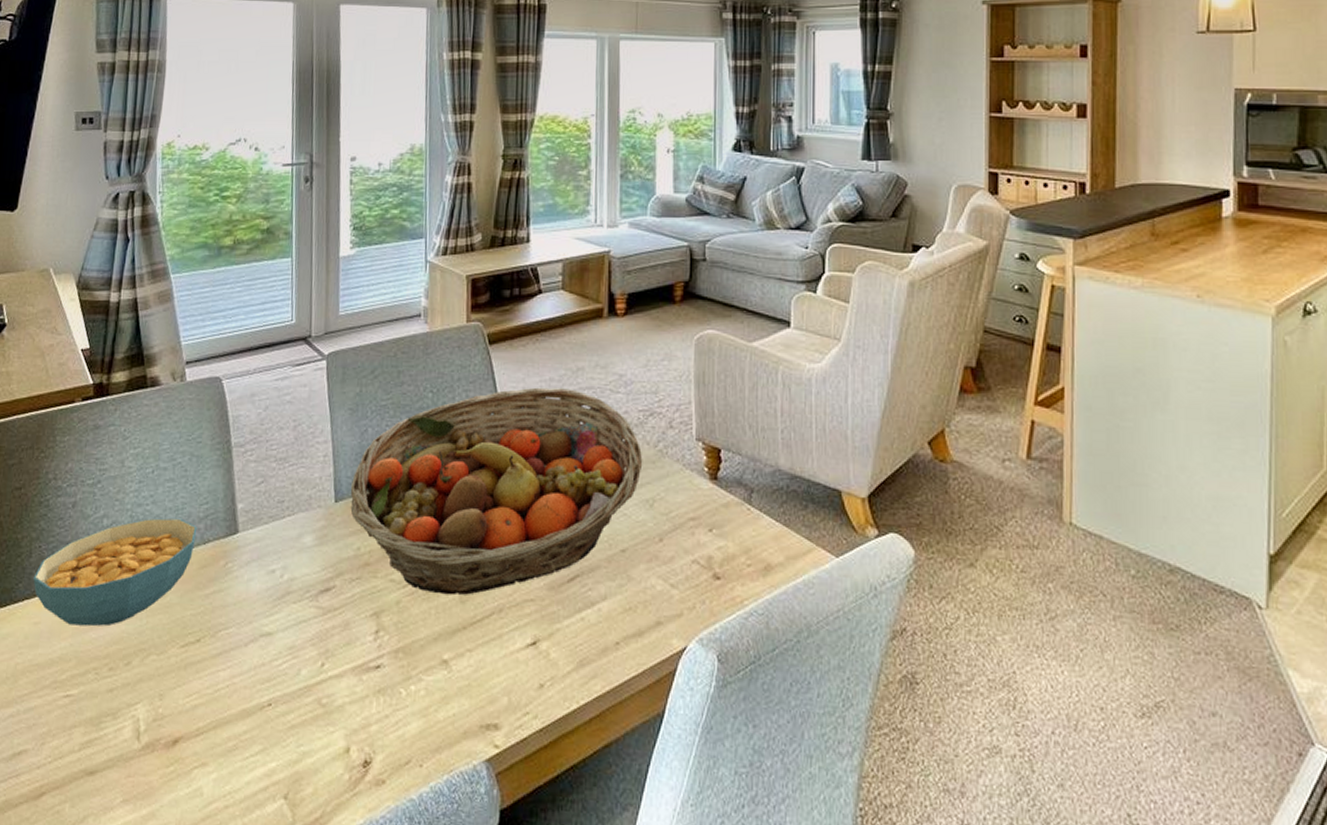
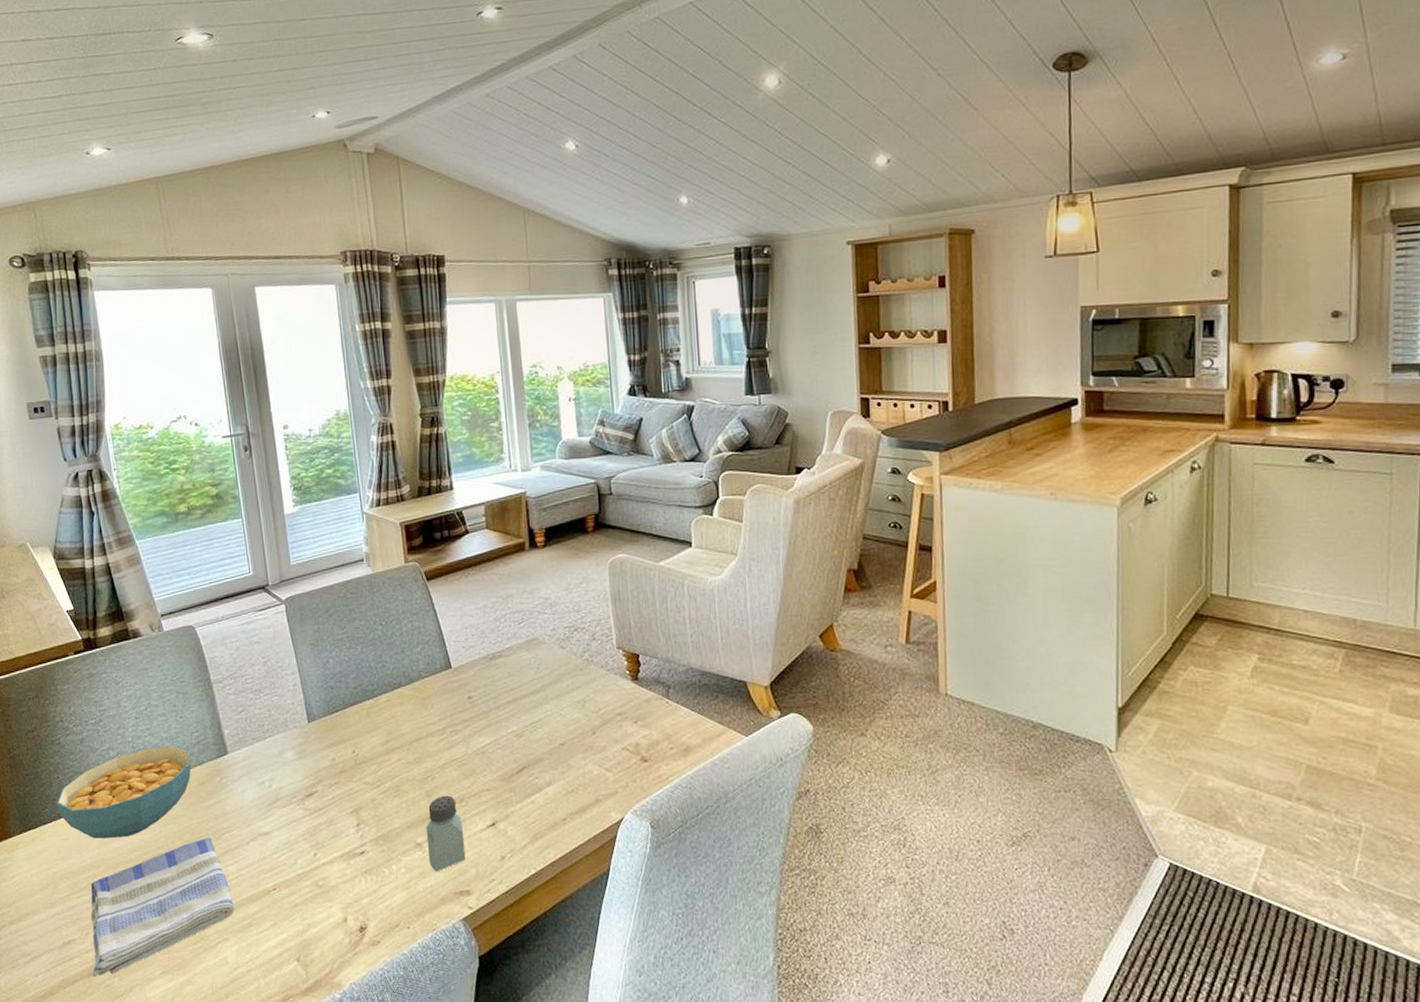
dish towel: none [40,633,220,800] -> present [90,837,234,977]
fruit basket: present [350,387,643,595] -> none [320,613,572,791]
saltshaker: none [454,602,499,698] -> present [426,795,466,872]

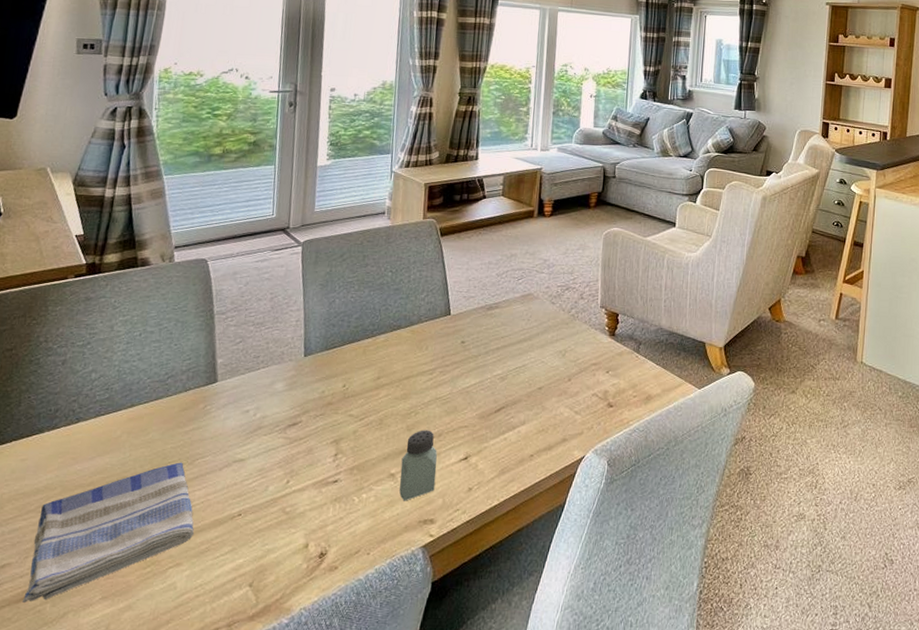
cereal bowl: present [56,745,192,839] -> none [21,371,180,461]

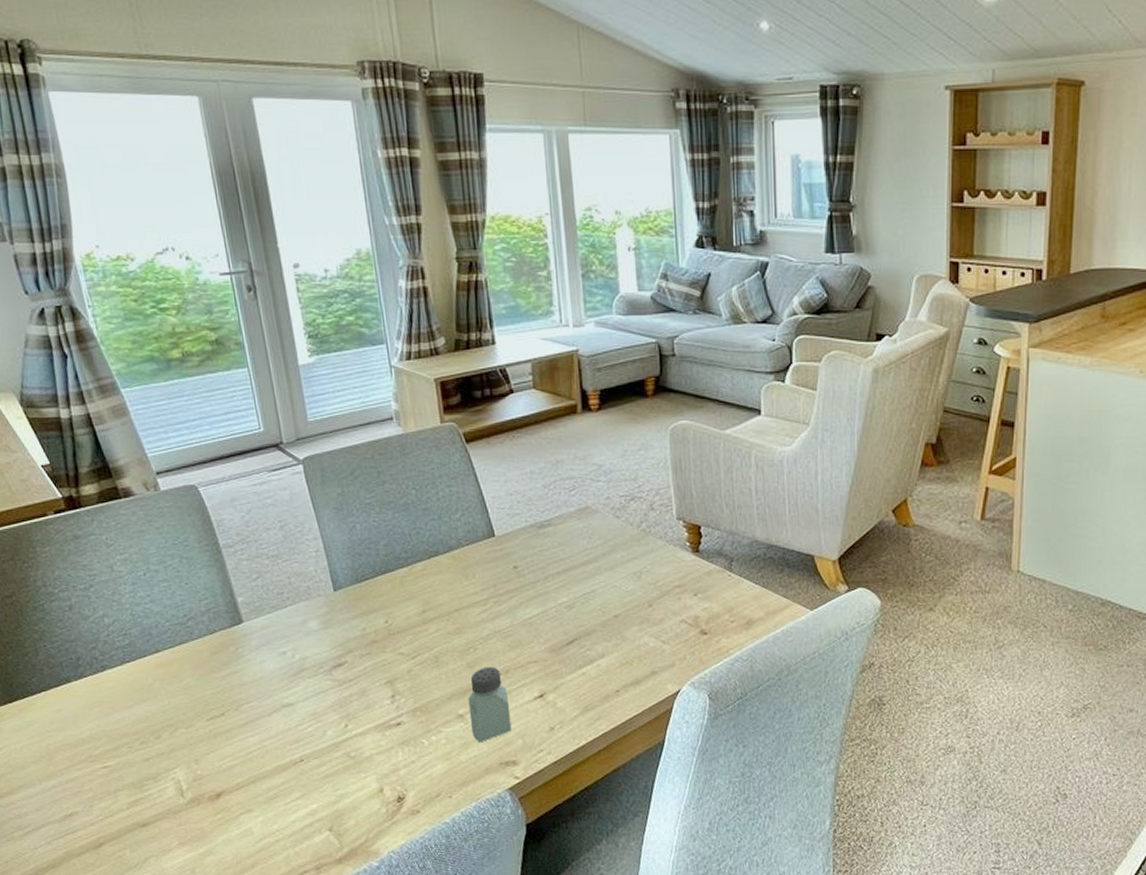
dish towel: present [22,462,194,602] -> none [92,708,258,849]

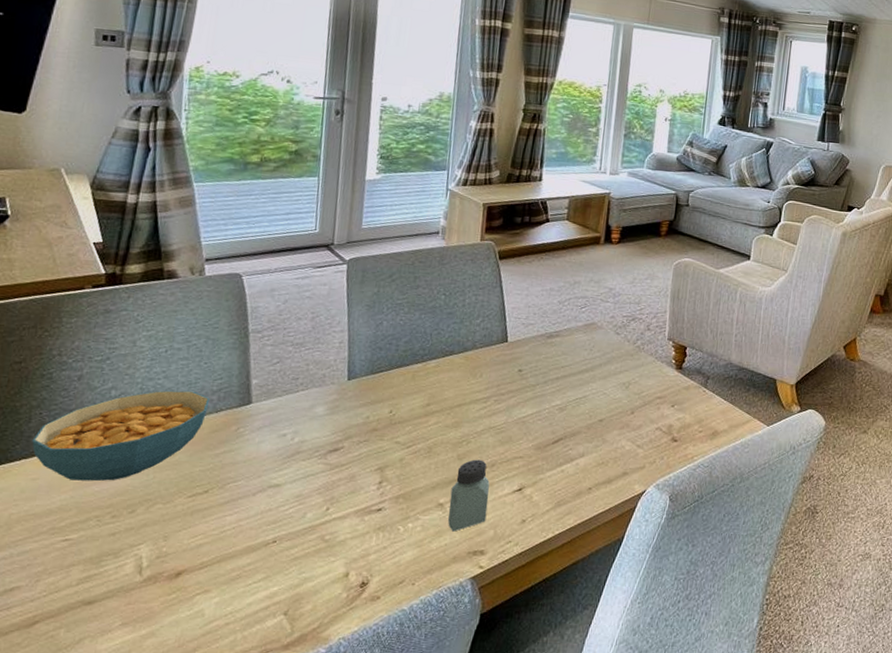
cereal bowl: none [45,613,202,710] -> present [32,390,210,482]

